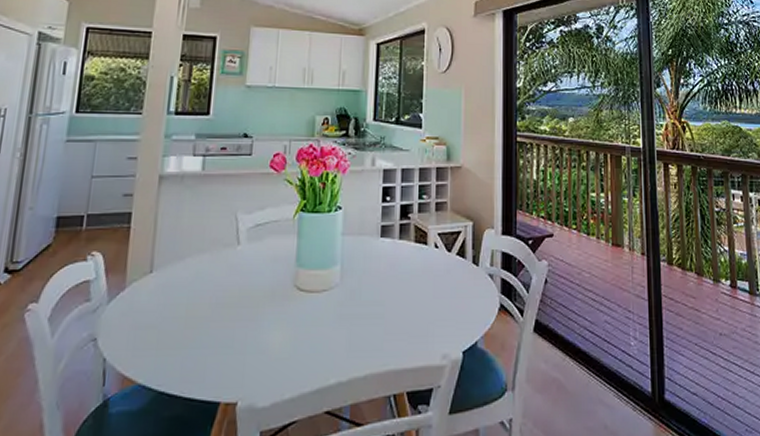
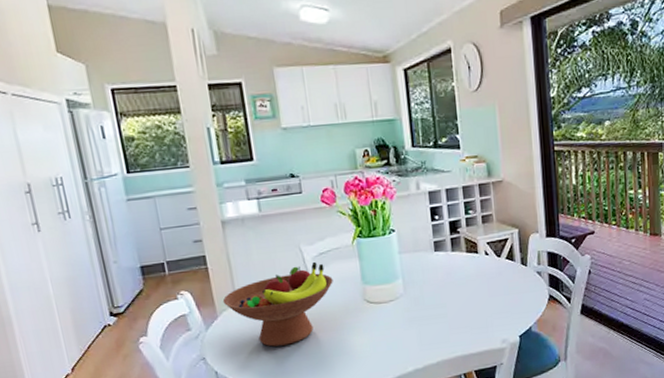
fruit bowl: none [136,233,265,333] -> present [222,261,333,347]

